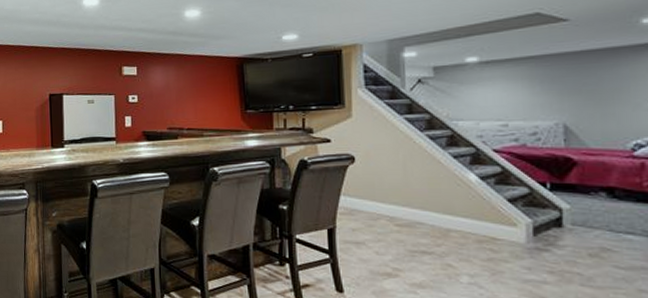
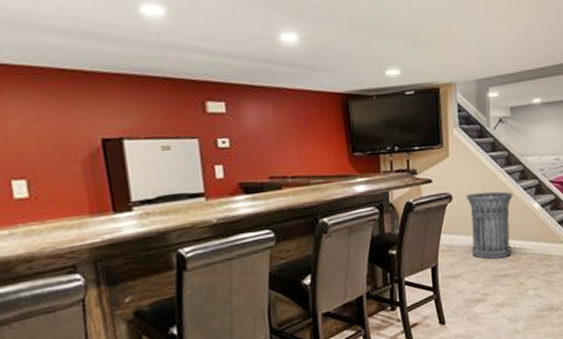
trash can: none [372,156,438,233] -> present [466,191,514,260]

